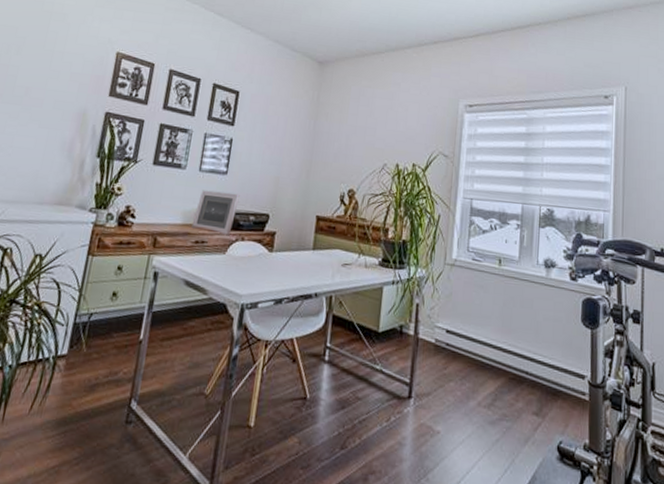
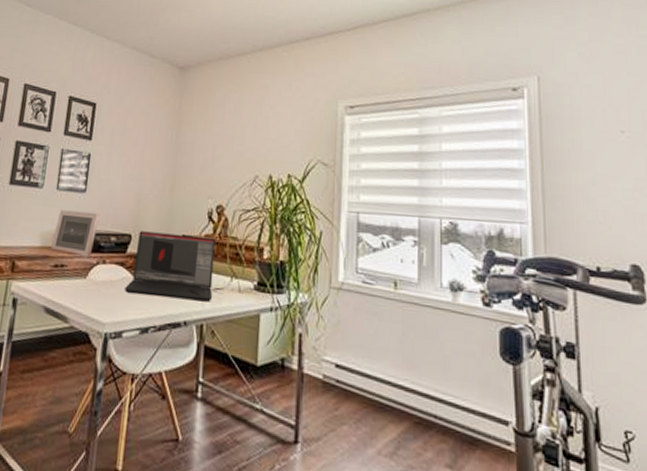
laptop: none [261,211,346,276] -> present [125,231,216,302]

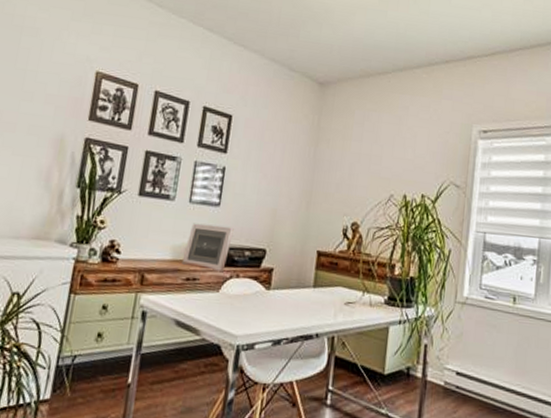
laptop: present [125,231,216,302] -> none [258,246,350,316]

